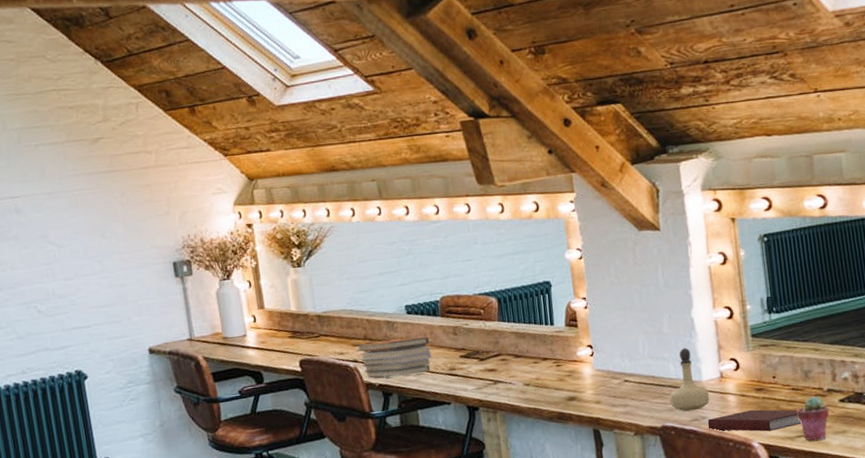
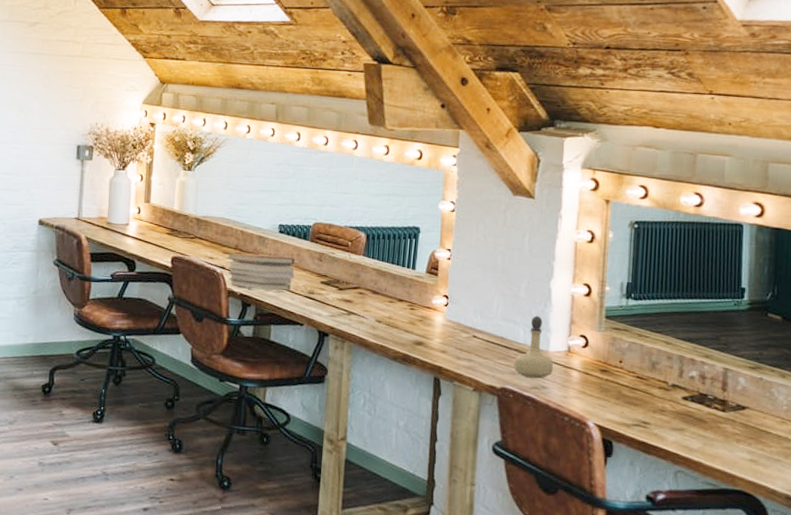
notebook: present [707,409,802,432] -> none [546,389,641,415]
potted succulent: present [796,396,830,441] -> none [637,387,671,433]

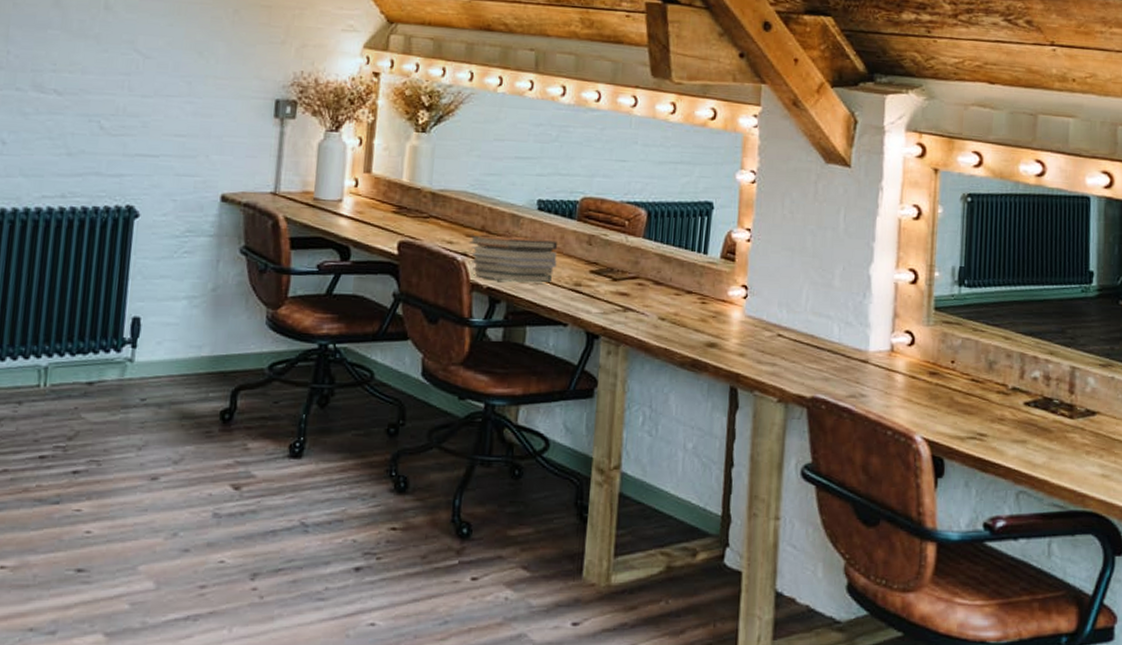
perfume bottle: present [514,316,554,379] -> none [827,308,874,385]

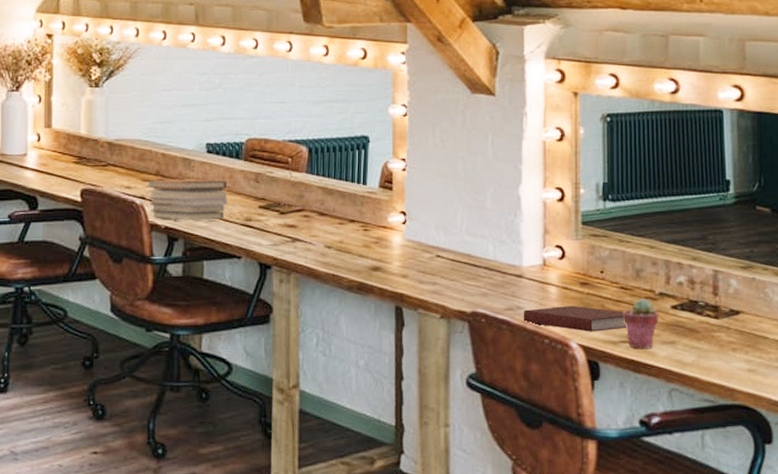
notebook: none [866,395,976,426] -> present [523,305,627,332]
potted succulent: none [971,392,1011,446] -> present [622,298,659,348]

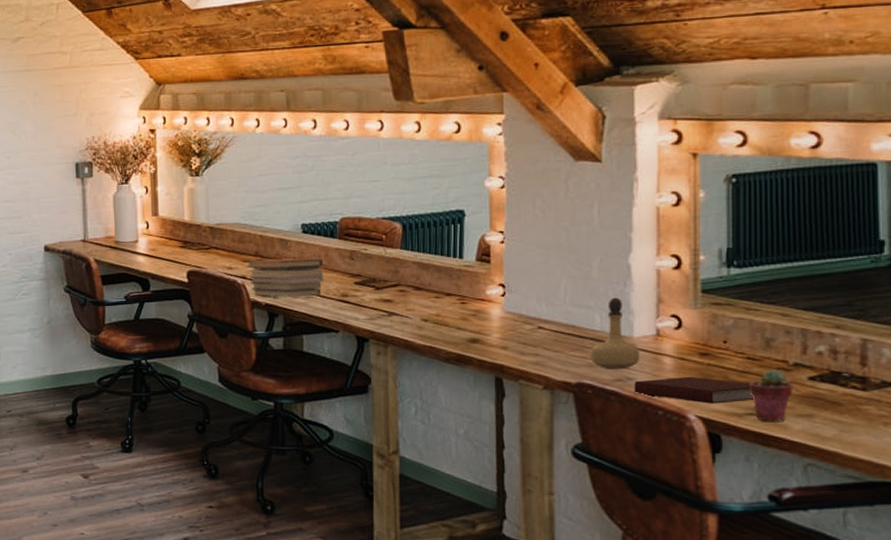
perfume bottle: none [485,227,529,299] -> present [591,297,640,370]

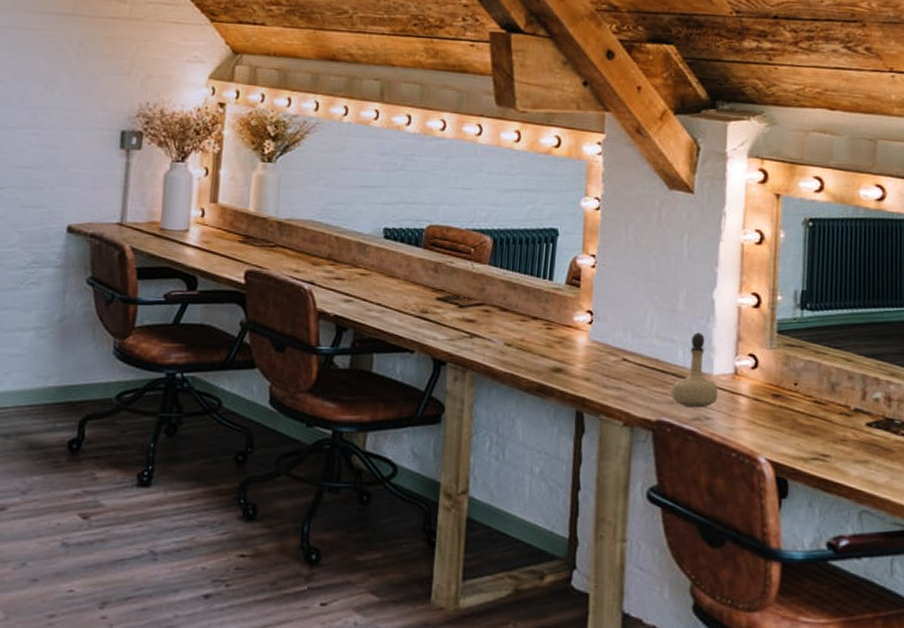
book stack: present [246,258,324,298] -> none [316,263,404,311]
notebook: present [634,376,755,404] -> none [710,418,819,447]
potted succulent: present [749,368,793,421] -> none [814,413,853,467]

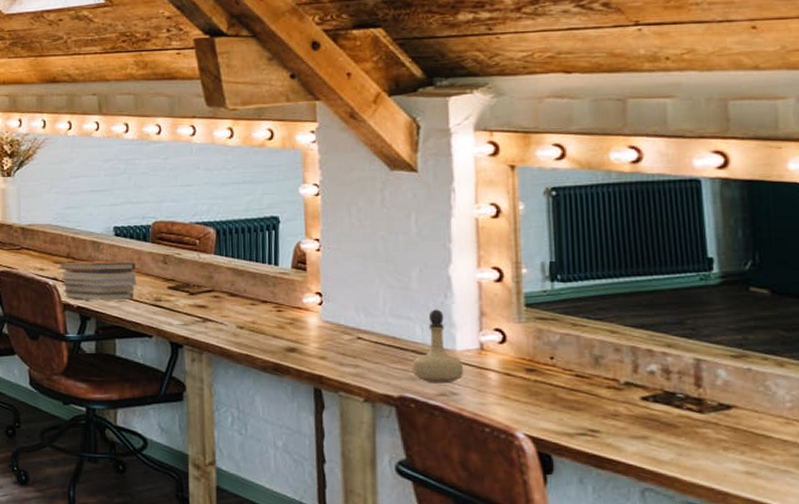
book stack: none [316,263,404,311] -> present [57,261,137,301]

